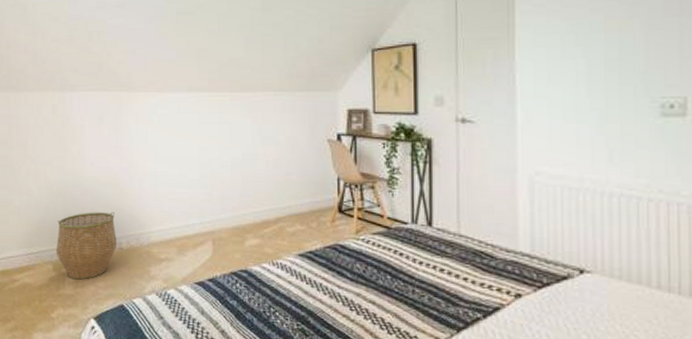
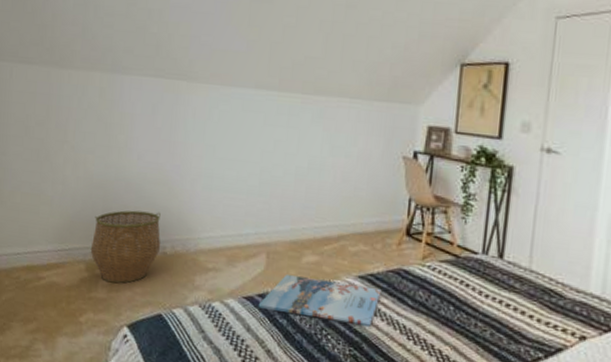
magazine: none [209,259,321,301] -> present [257,275,382,326]

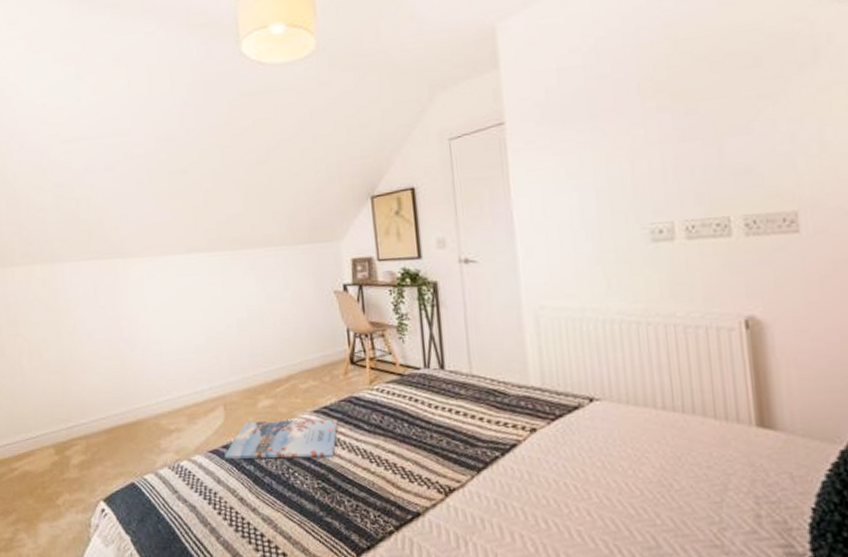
basket: present [90,210,161,284] -> none [56,385,123,461]

